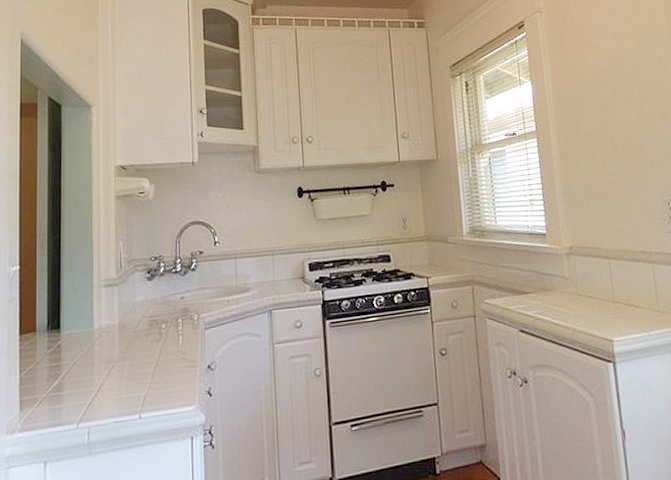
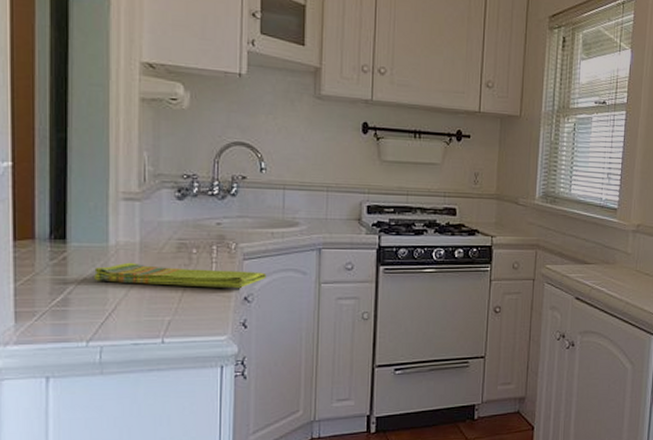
dish towel: none [82,339,226,364] -> present [94,262,267,288]

